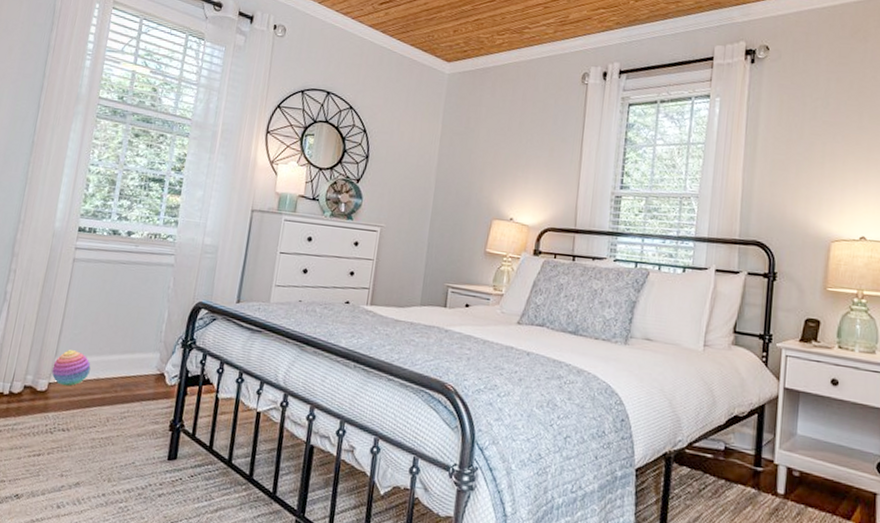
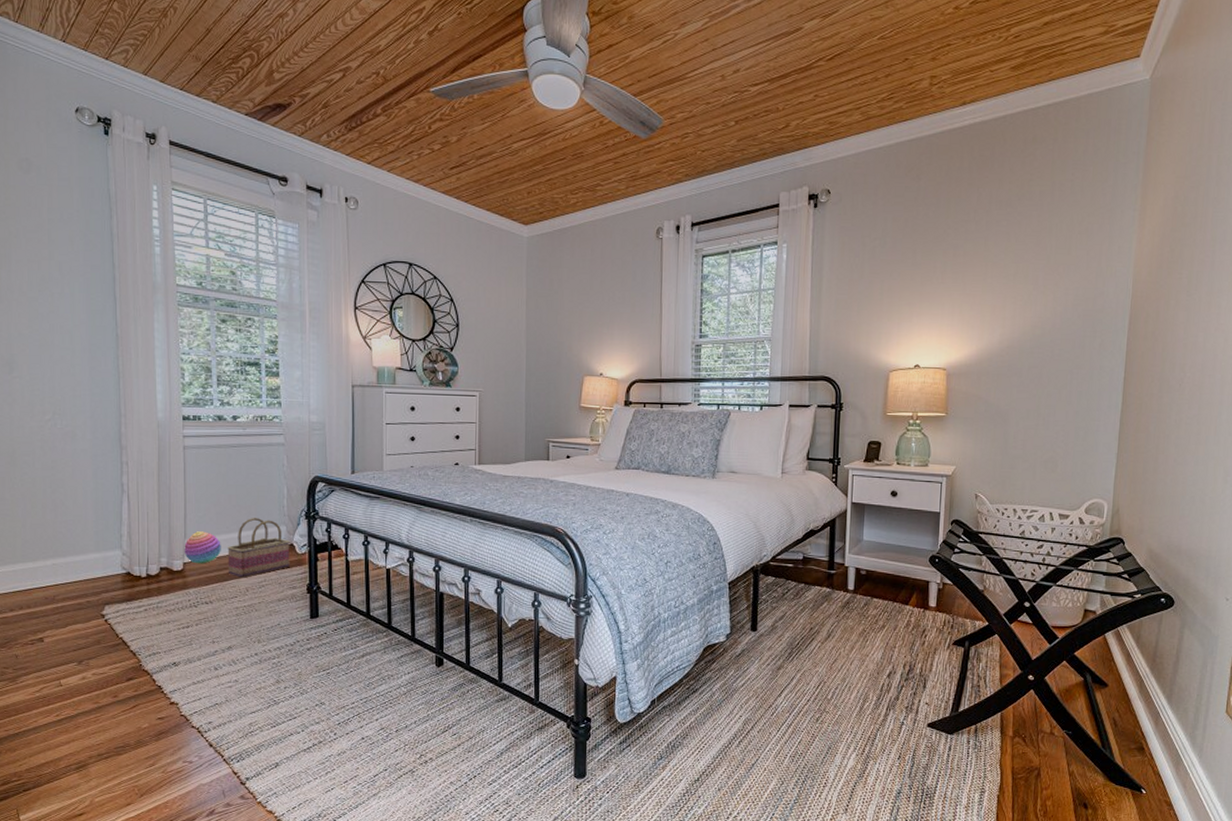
basket: none [92,341,161,406] -> present [228,518,290,578]

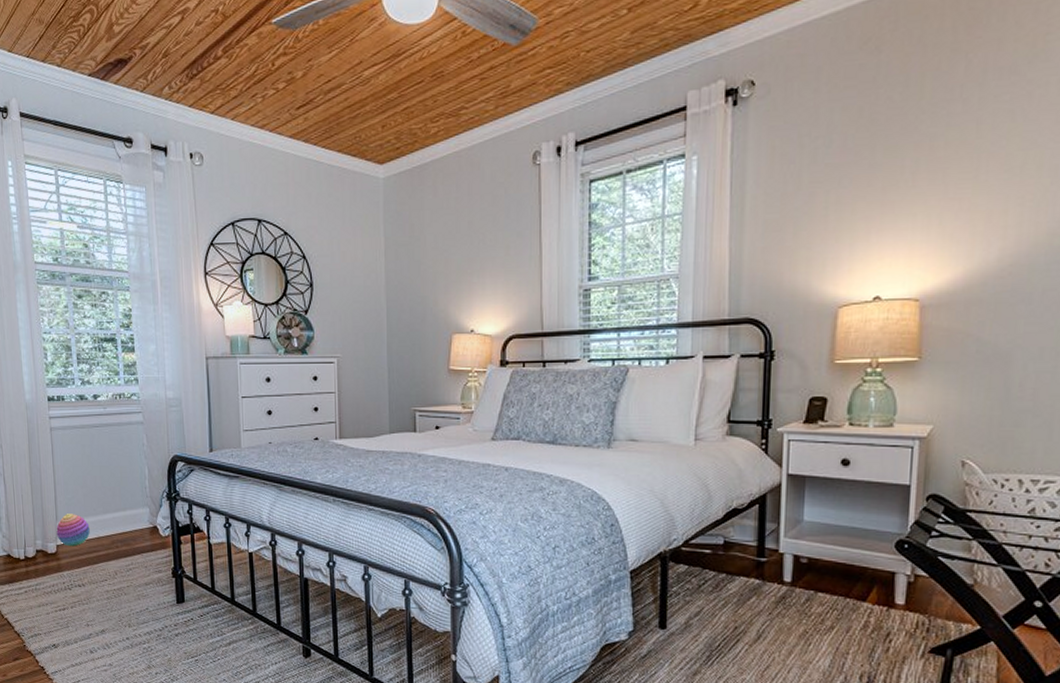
basket: present [228,518,290,578] -> none [96,500,155,561]

